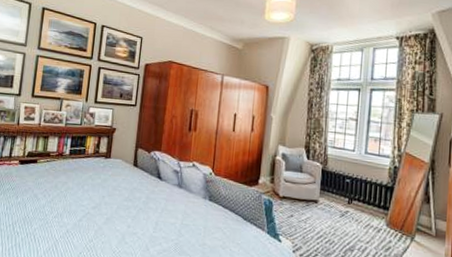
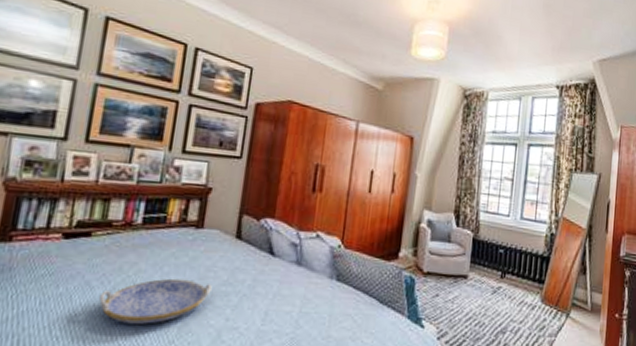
serving tray: none [43,194,118,227] -> present [99,278,212,324]

